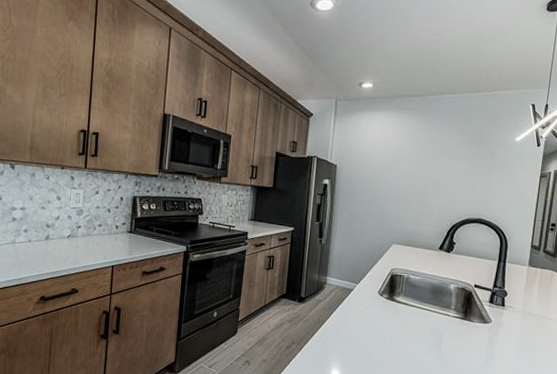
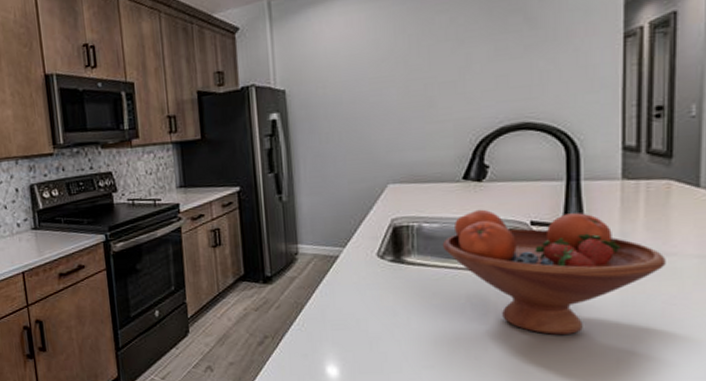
fruit bowl: none [420,271,546,365] -> present [442,209,666,336]

